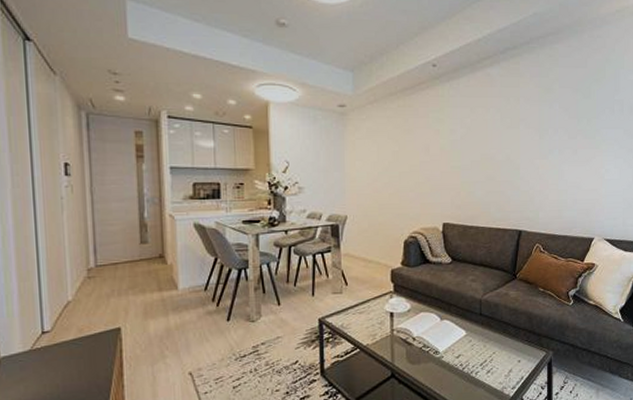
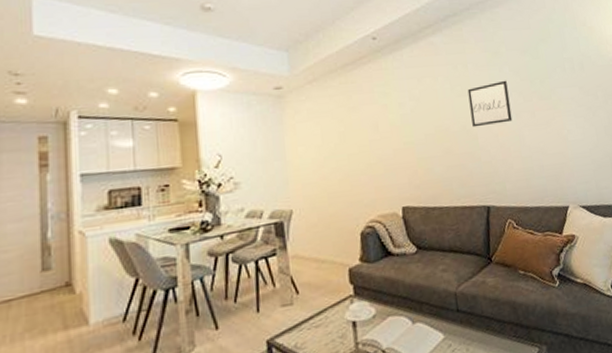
wall art: none [516,116,555,159] -> present [467,80,513,128]

